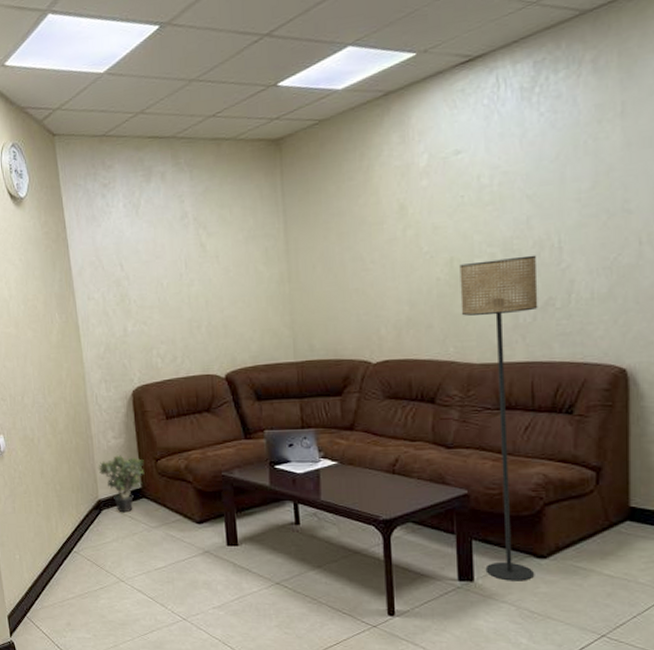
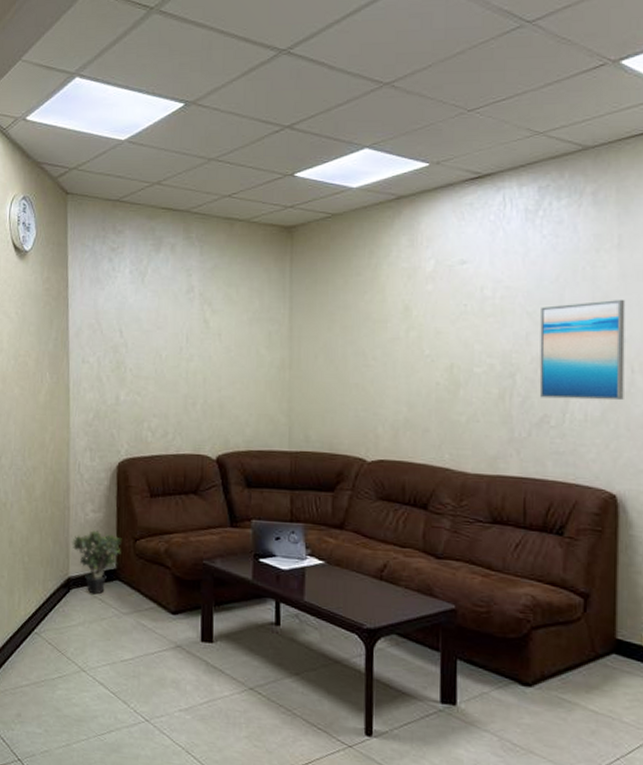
floor lamp: present [459,255,538,581] -> none [458,370,534,710]
wall art: none [541,170,632,281] -> present [539,300,626,401]

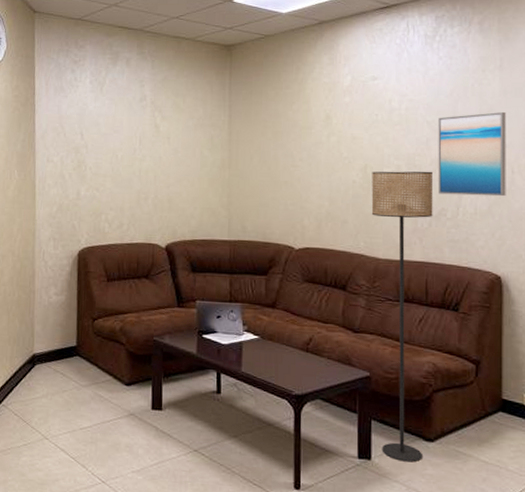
potted plant: present [72,530,122,595] -> none [37,311,82,370]
floor lamp: none [458,370,534,710] -> present [371,171,434,463]

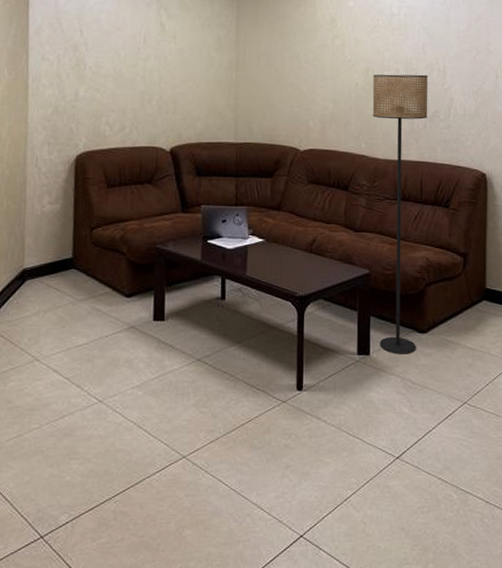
wall art: present [437,112,506,197] -> none [432,20,492,100]

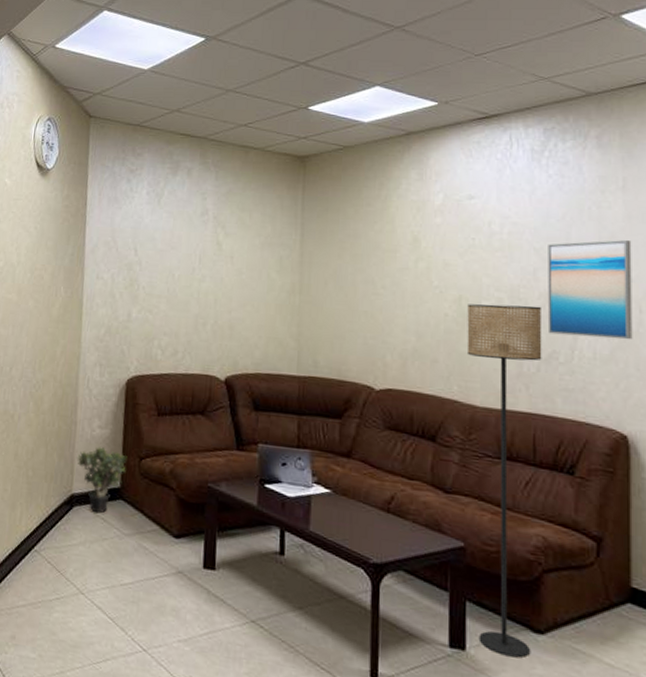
potted plant: none [28,222,79,284] -> present [77,447,127,514]
wall art: none [432,20,492,100] -> present [547,240,633,340]

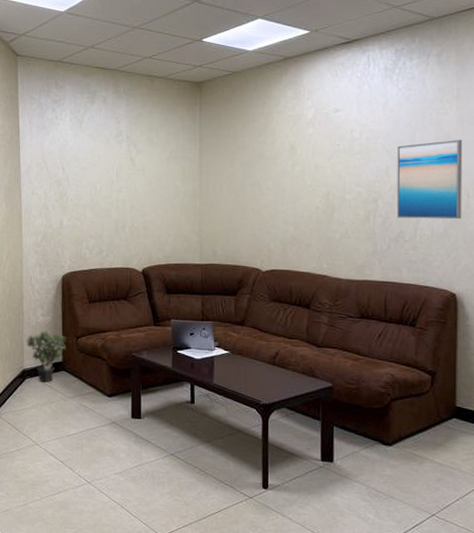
floor lamp: present [466,304,542,658] -> none [333,196,392,465]

